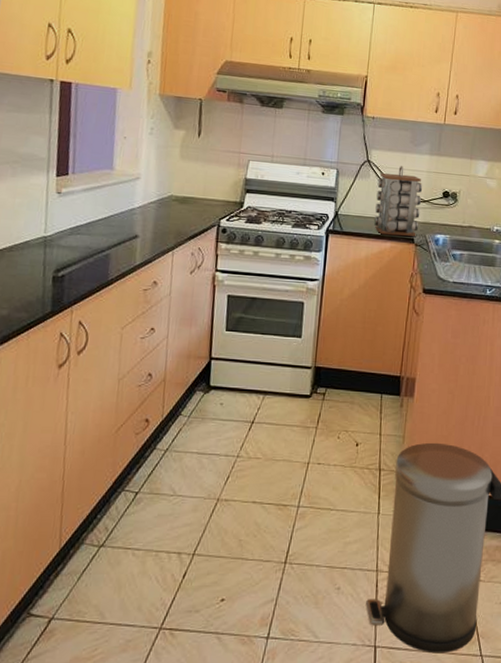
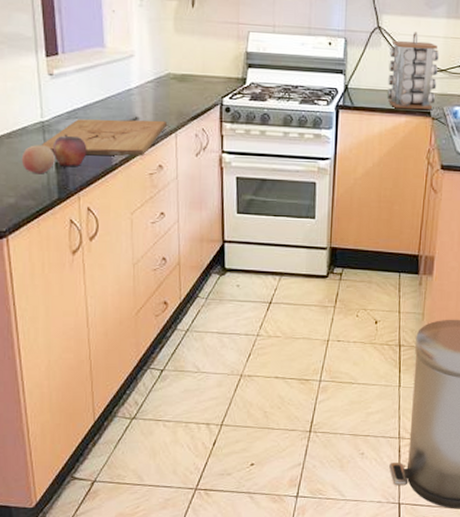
fruit: none [19,258,53,287] -> present [21,145,55,174]
cutting board: none [40,235,166,273] -> present [40,119,168,157]
fruit: none [51,249,86,282] -> present [52,134,87,167]

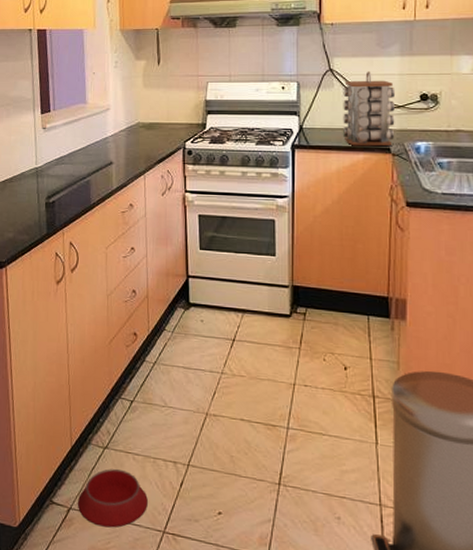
fruit: present [21,145,55,174] -> none [19,187,45,213]
cutting board: present [40,119,168,157] -> none [34,164,138,197]
fruit: present [52,134,87,167] -> none [43,177,71,207]
pet bowl: none [103,438,179,493] -> present [78,469,148,528]

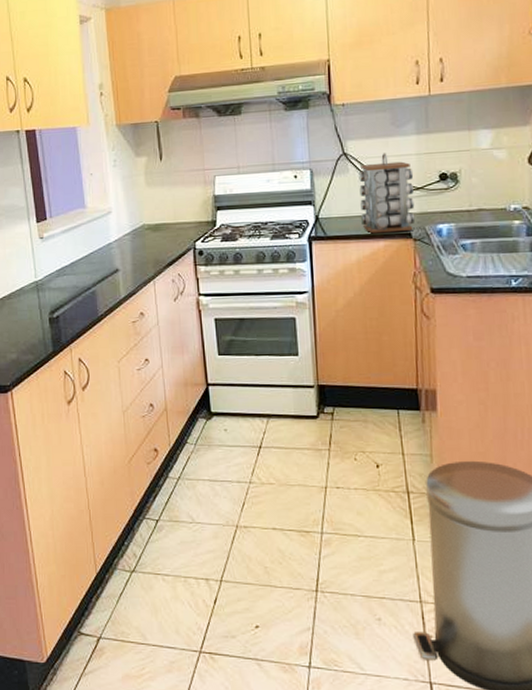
pet bowl: present [78,469,148,528] -> none [108,593,181,653]

